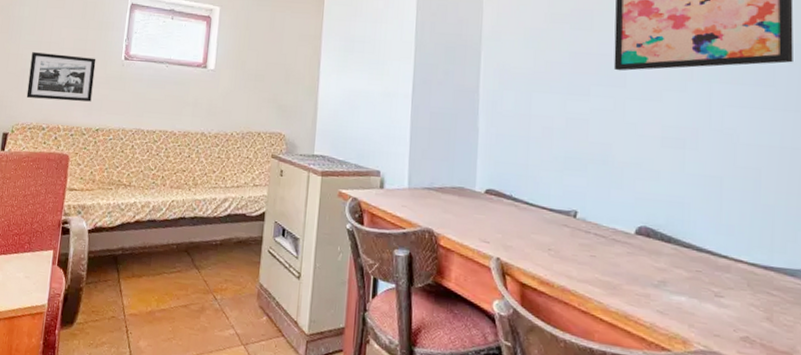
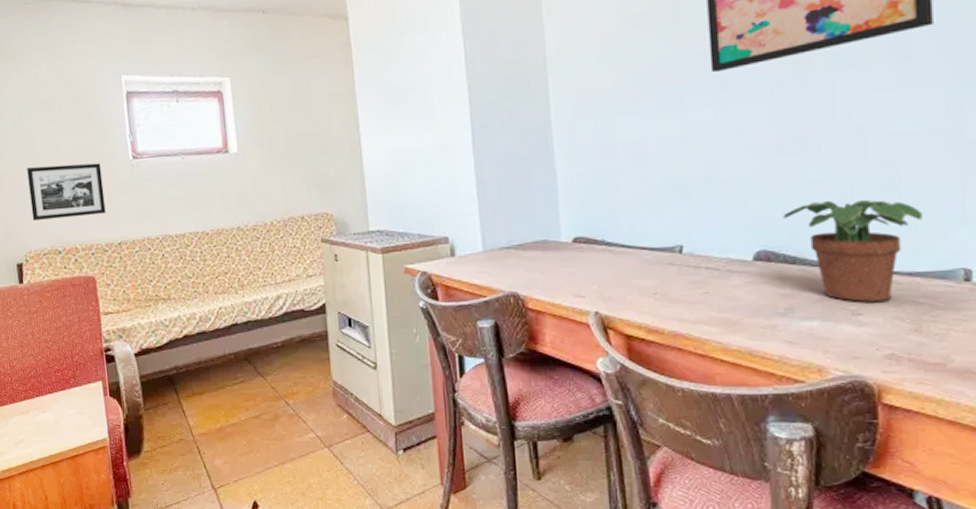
potted plant: none [663,192,777,289] -> present [783,199,922,303]

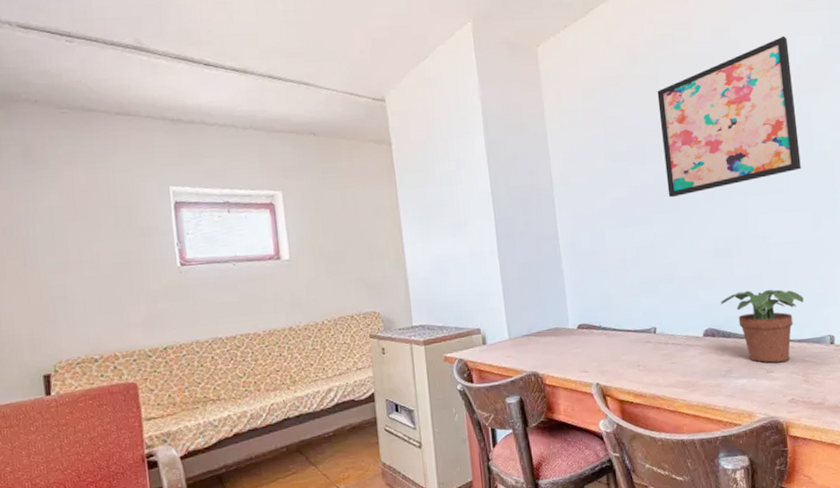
picture frame: present [27,163,106,220] -> none [59,270,150,329]

